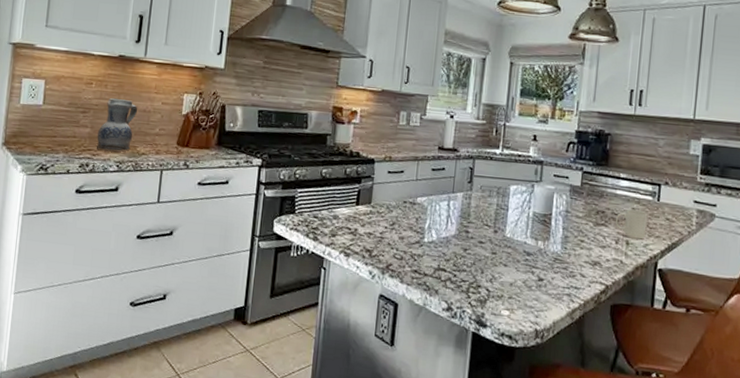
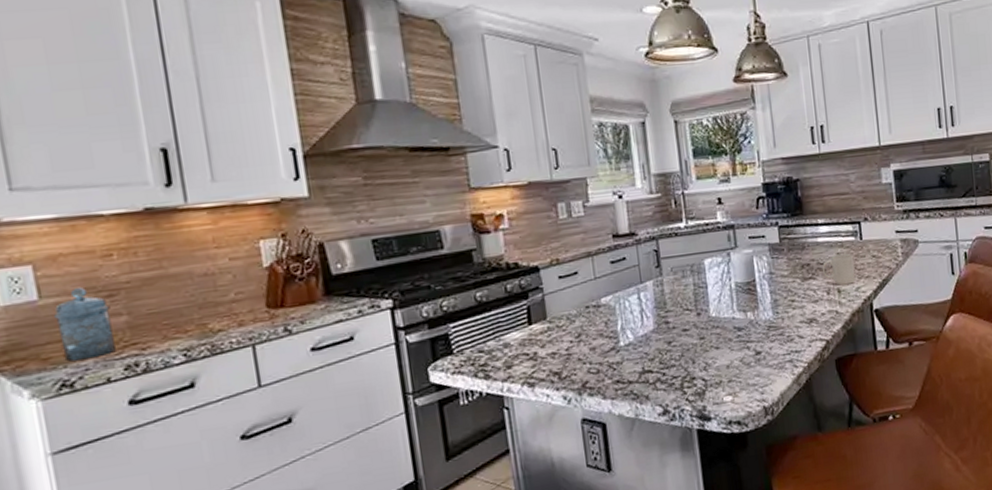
canister: none [46,101,82,154] -> present [54,287,116,362]
ceramic jug: present [96,98,138,152] -> none [140,265,198,341]

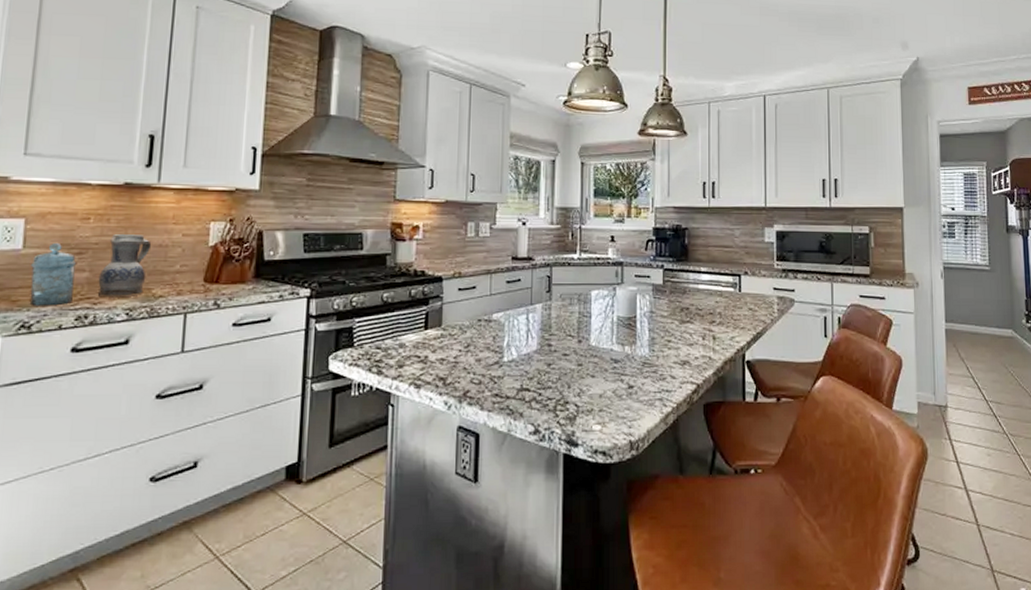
ceramic jug: none [140,265,198,341] -> present [97,233,152,298]
cup: present [822,254,856,285] -> none [700,303,731,333]

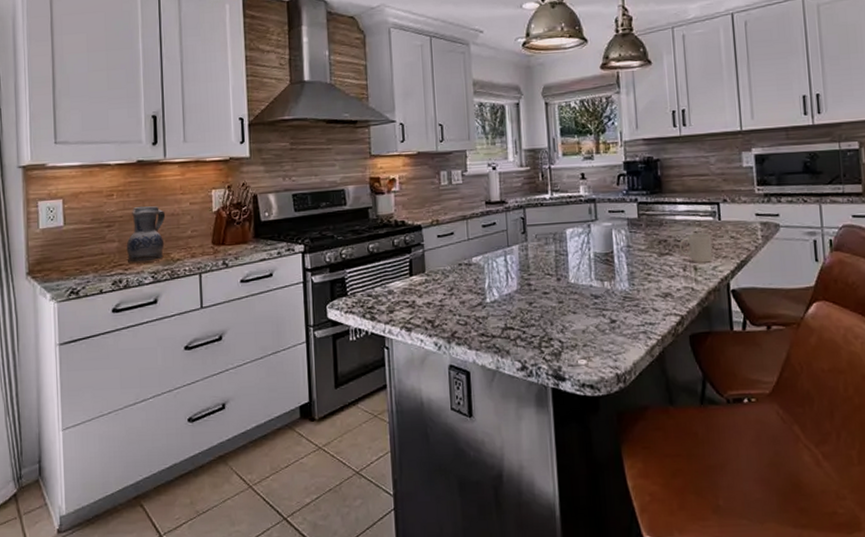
canister: present [29,242,77,306] -> none [72,218,108,275]
cup: none [700,303,731,333] -> present [679,232,713,263]

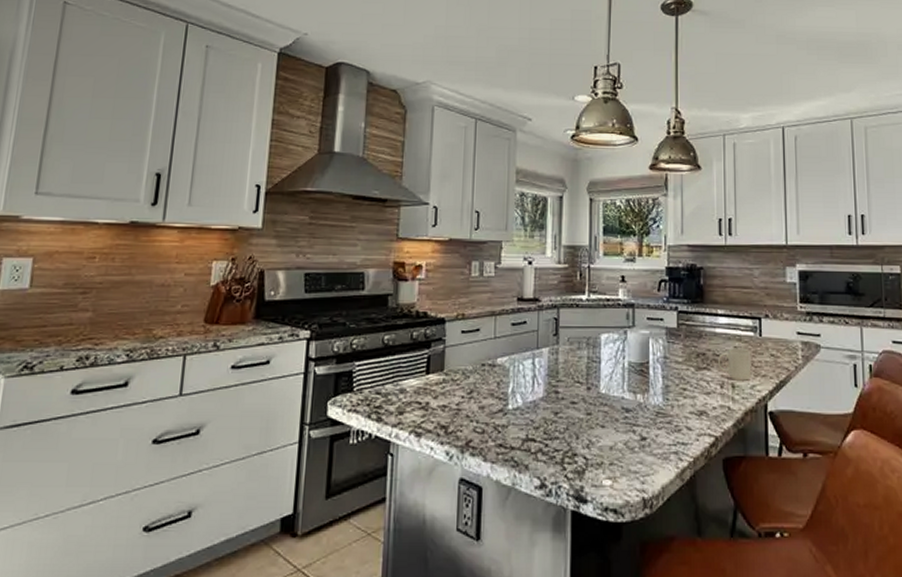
ceramic jug: present [126,206,166,264] -> none [99,272,154,338]

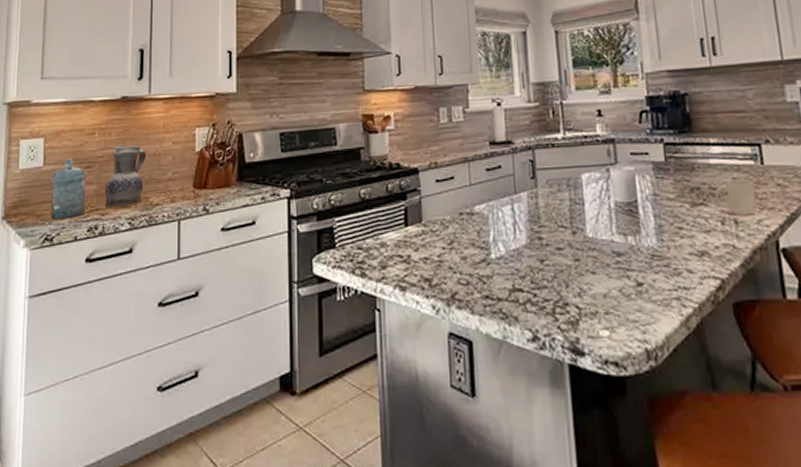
canister: none [33,281,81,347] -> present [50,158,87,220]
ceramic jug: none [99,272,154,338] -> present [104,145,147,208]

